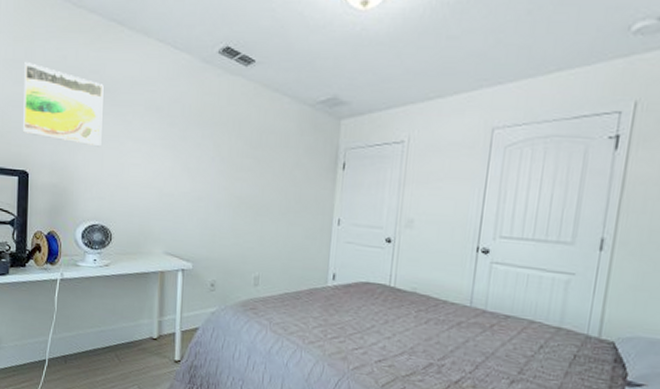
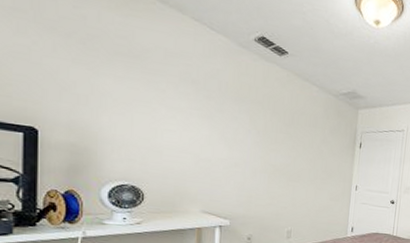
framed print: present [23,62,104,147] -> none [29,13,133,111]

